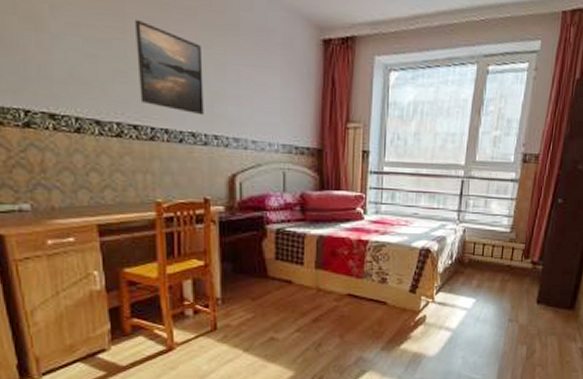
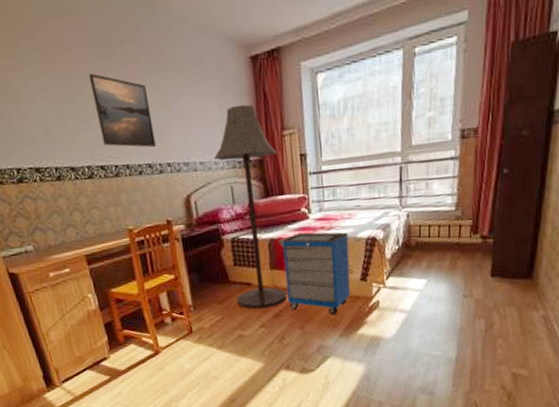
floor lamp: none [269,86,338,310] -> present [214,104,286,309]
cabinet: none [327,233,402,326] -> present [277,231,351,316]

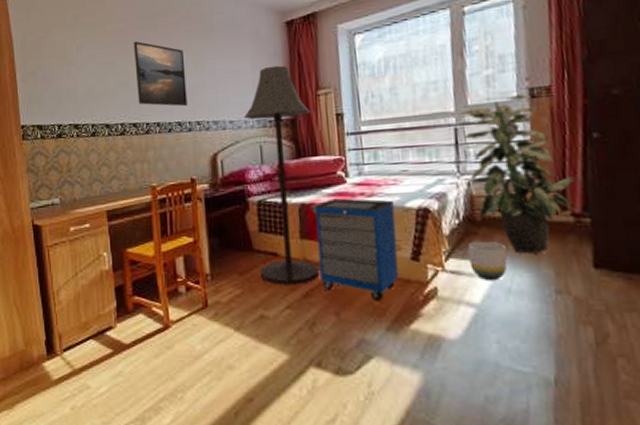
indoor plant: none [403,134,487,270] -> present [458,93,576,254]
planter: none [404,261,432,292] -> present [468,241,508,281]

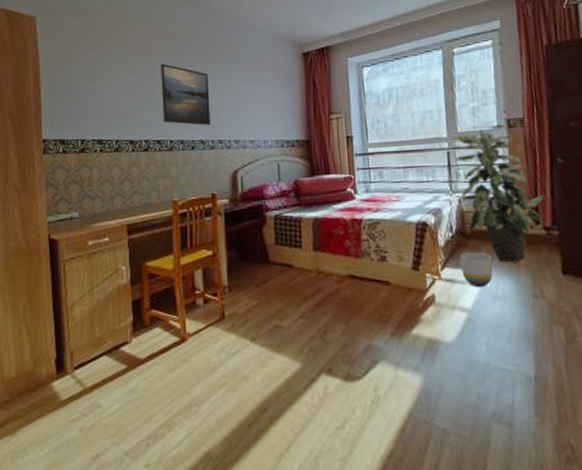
floor lamp: present [244,65,319,285] -> none [264,91,330,295]
cabinet: present [309,198,399,302] -> none [322,213,402,309]

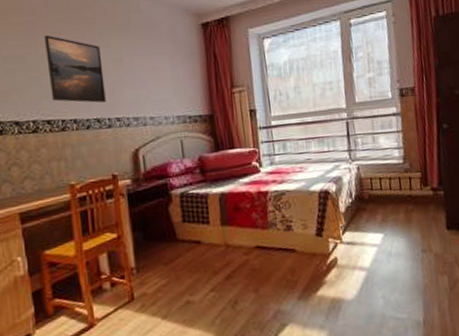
indoor plant: present [450,123,546,263] -> none [348,93,433,223]
planter: present [460,251,493,288] -> none [359,215,388,248]

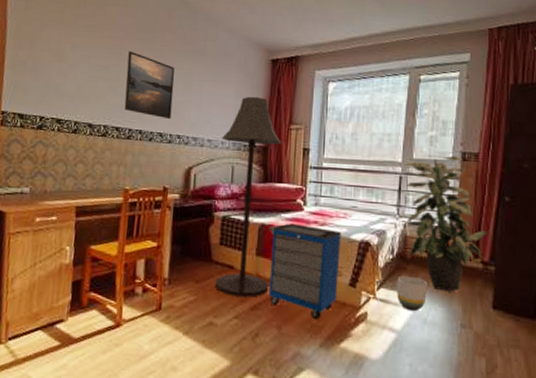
floor lamp: none [164,64,239,271] -> present [215,96,281,297]
cabinet: none [228,185,307,276] -> present [268,223,341,320]
indoor plant: none [348,93,433,223] -> present [404,155,488,292]
planter: none [359,215,388,248] -> present [397,275,427,312]

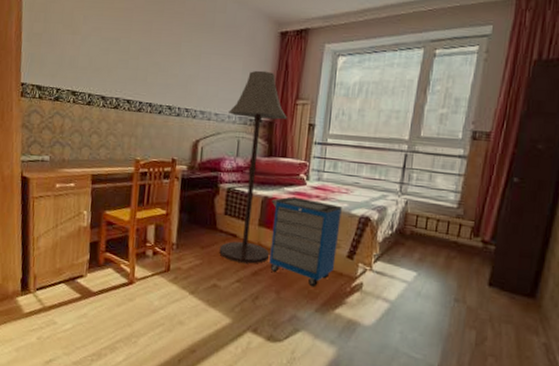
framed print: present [124,51,175,120] -> none [134,23,183,93]
planter: present [397,275,427,312] -> none [393,250,424,285]
indoor plant: present [404,155,488,292] -> none [409,134,492,268]

